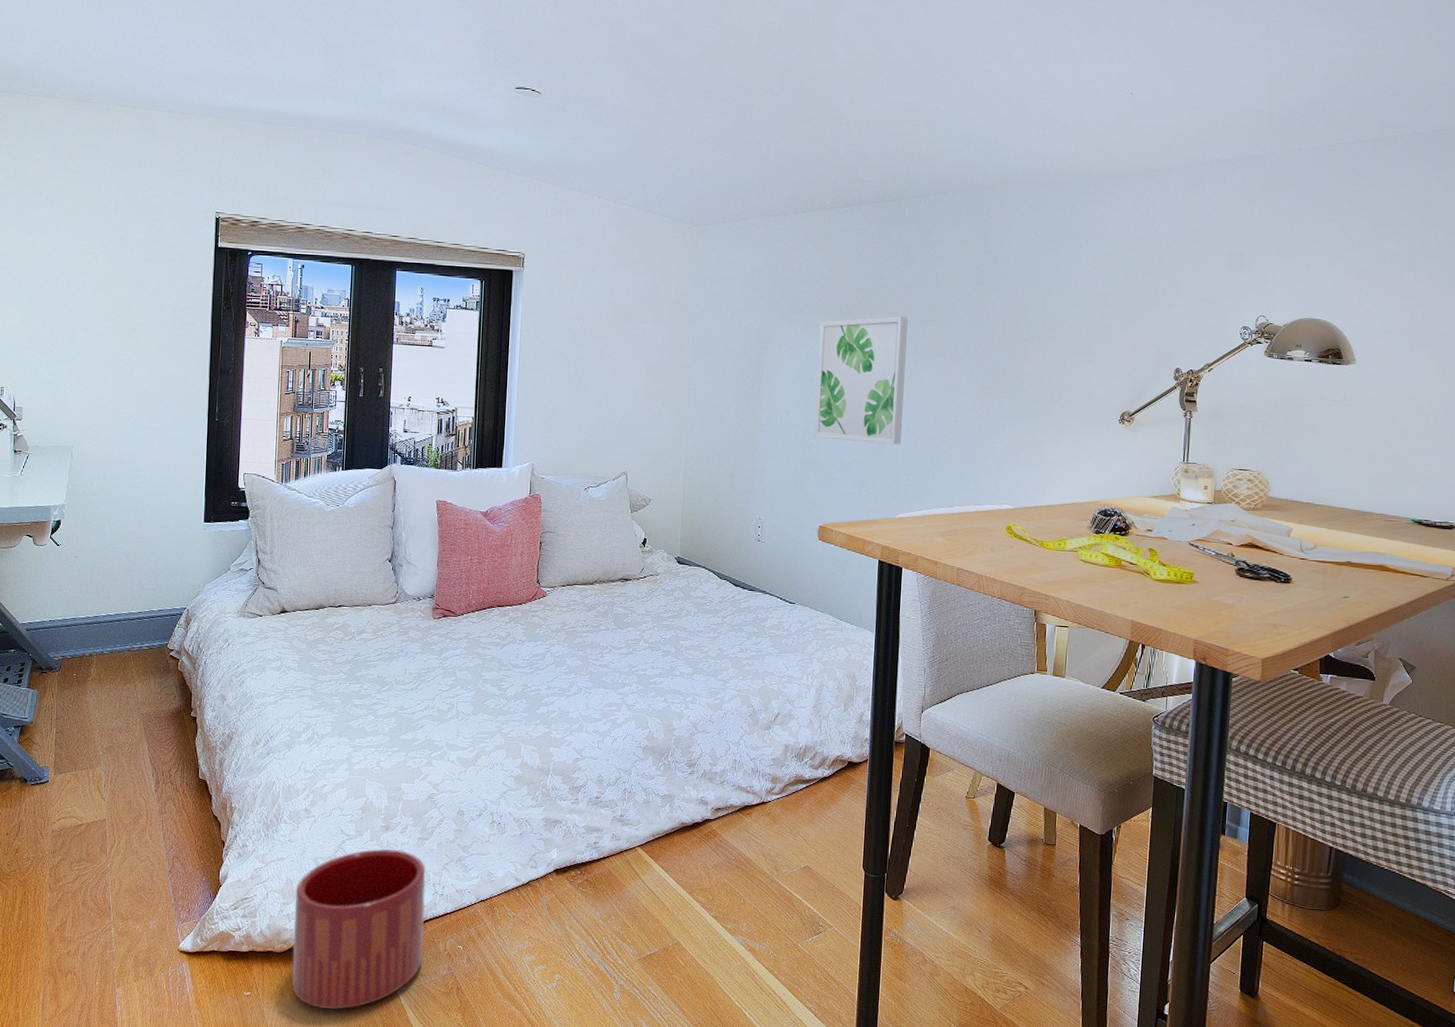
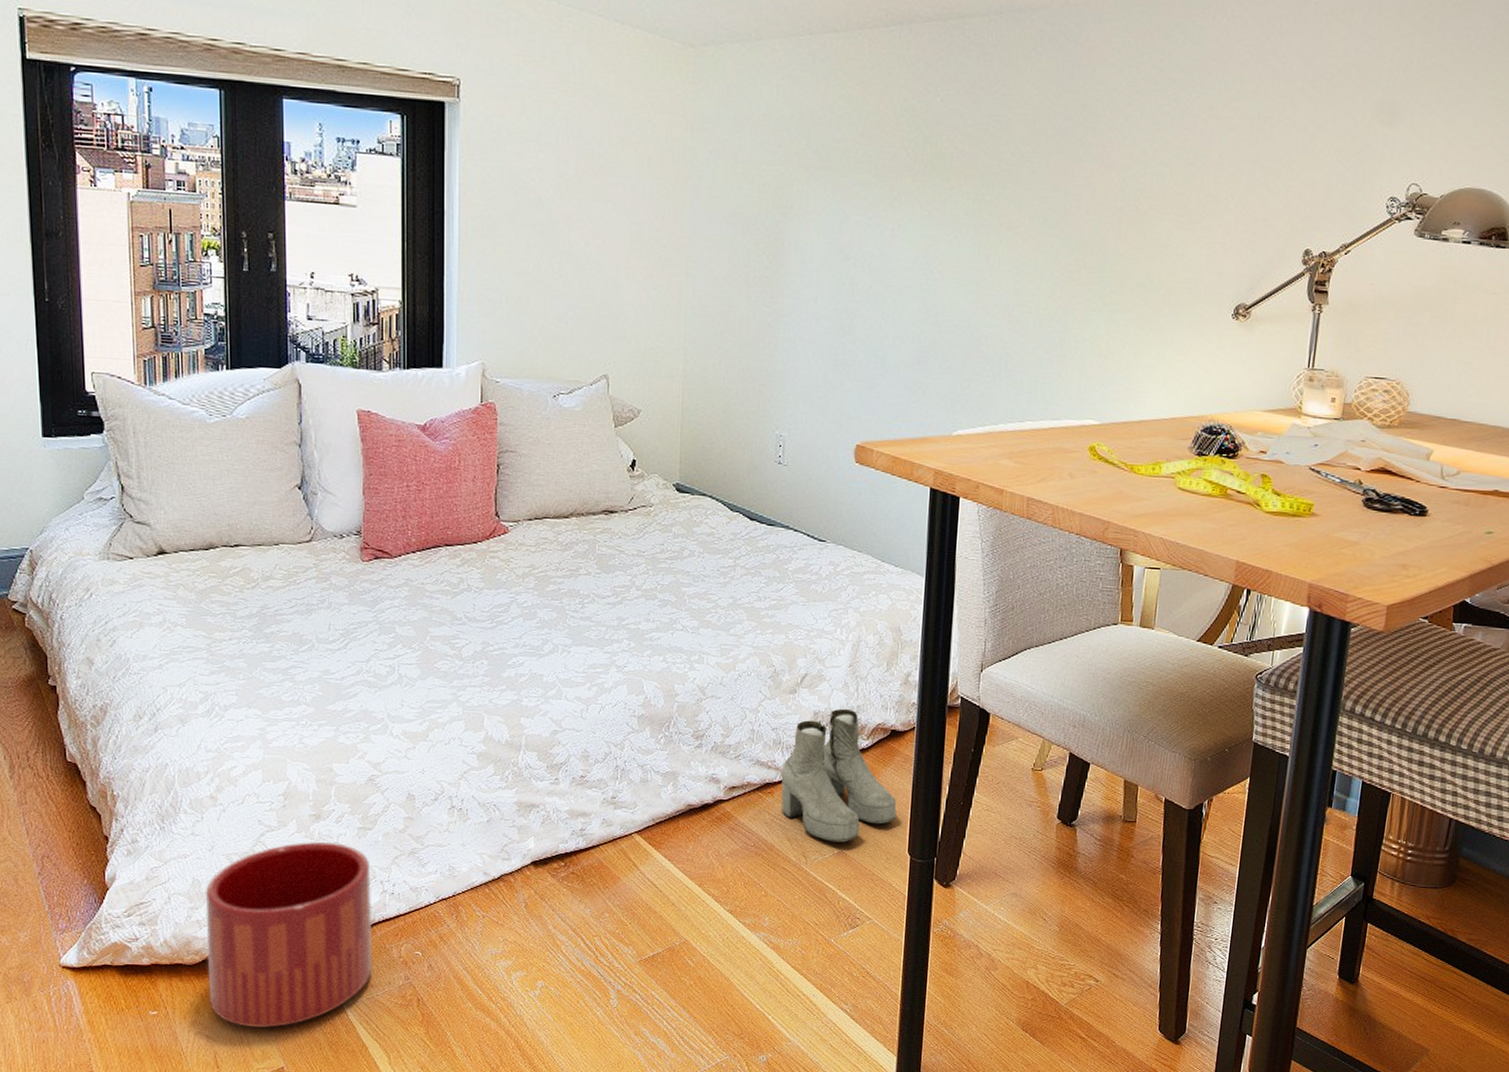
boots: none [757,742,853,859] -> present [781,708,897,843]
wall art: present [814,316,908,445] -> none [850,175,971,343]

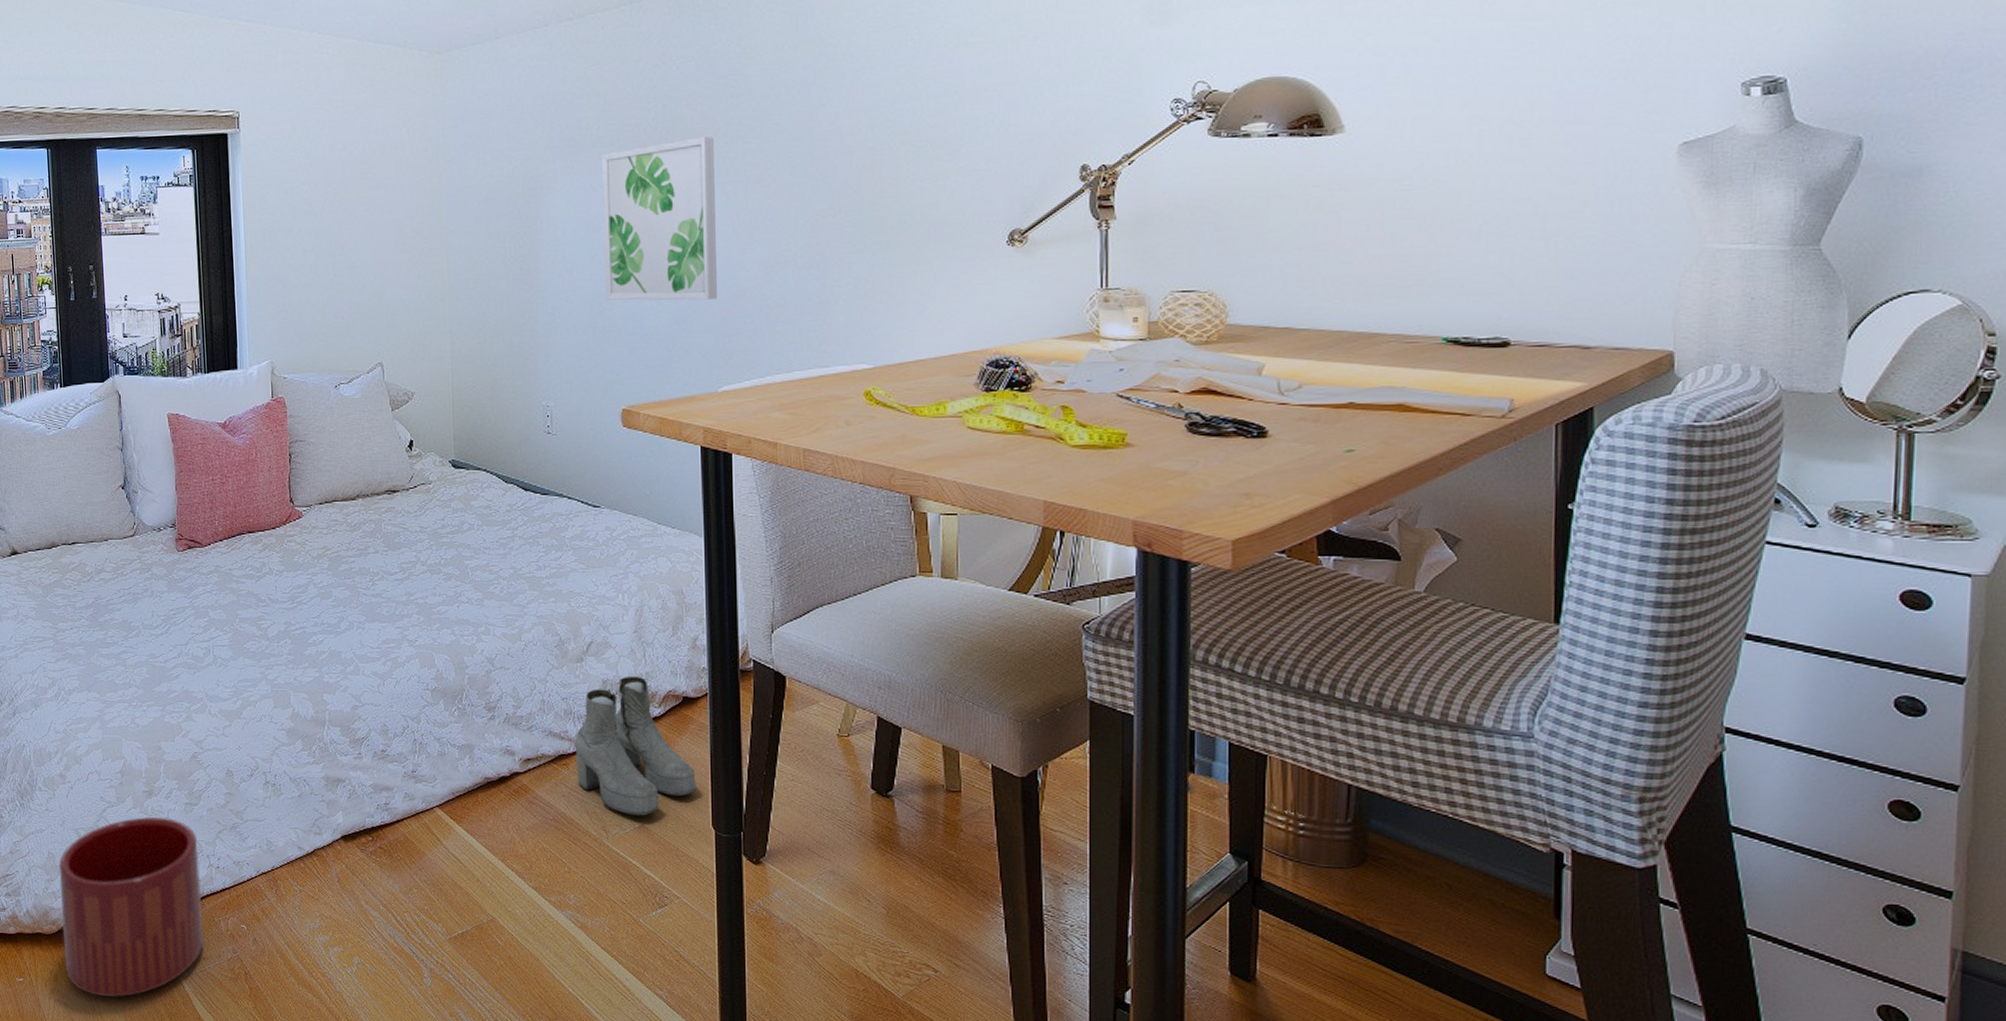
wall art: none [850,175,971,343] -> present [601,137,718,301]

